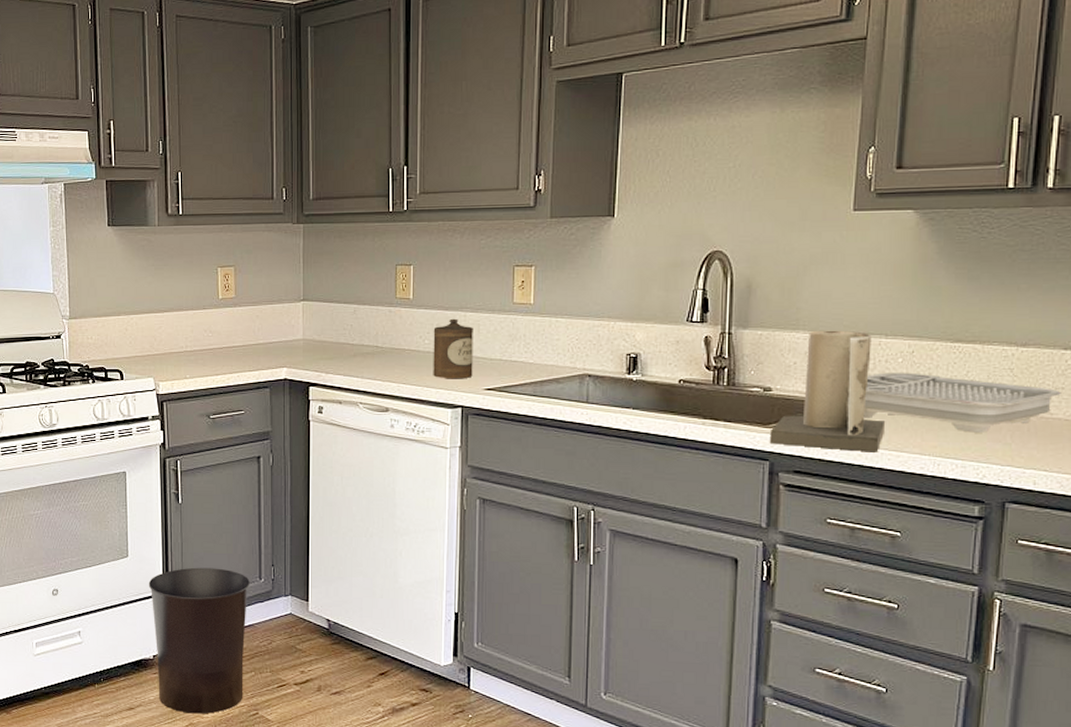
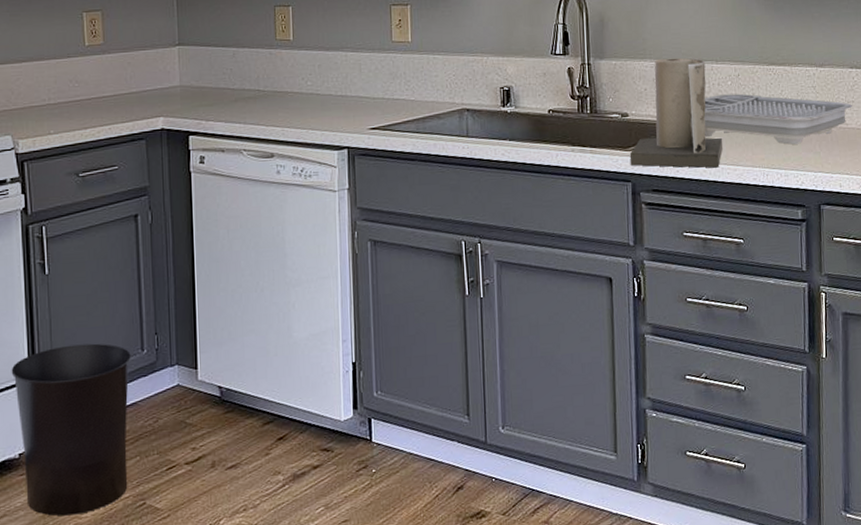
canister: present [433,318,473,379] -> none [315,58,357,121]

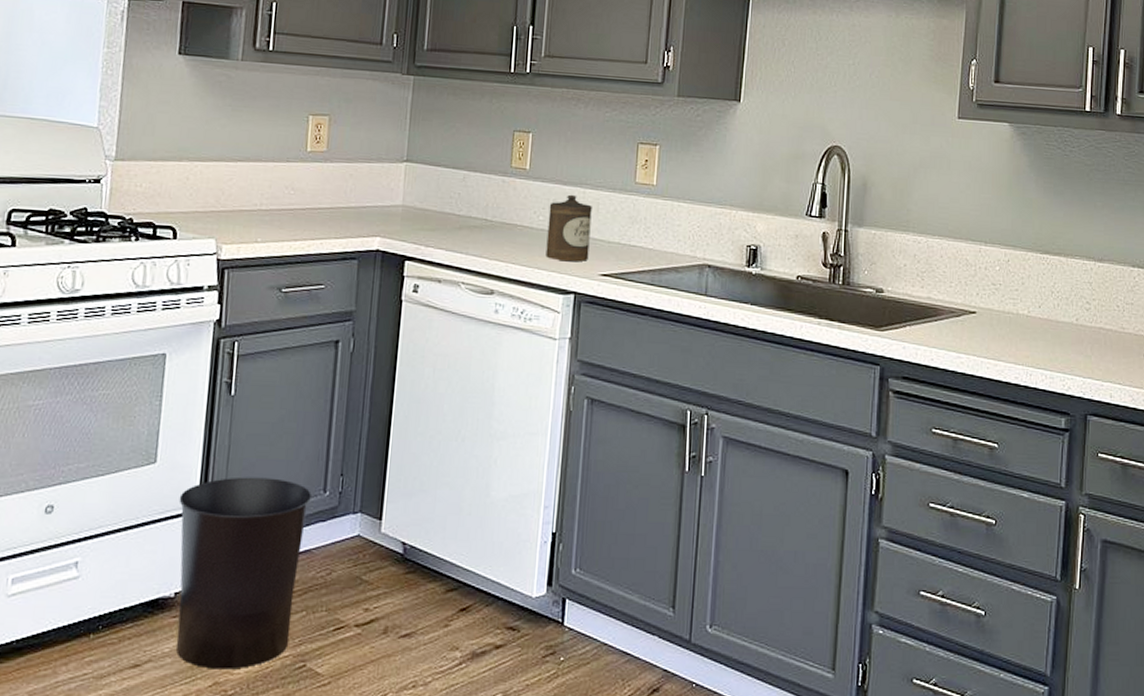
canister: none [315,58,357,121] -> present [545,194,592,262]
paper towel roll: present [629,58,723,168] -> none [880,233,985,361]
dish rack: present [704,93,852,145] -> none [965,279,1131,344]

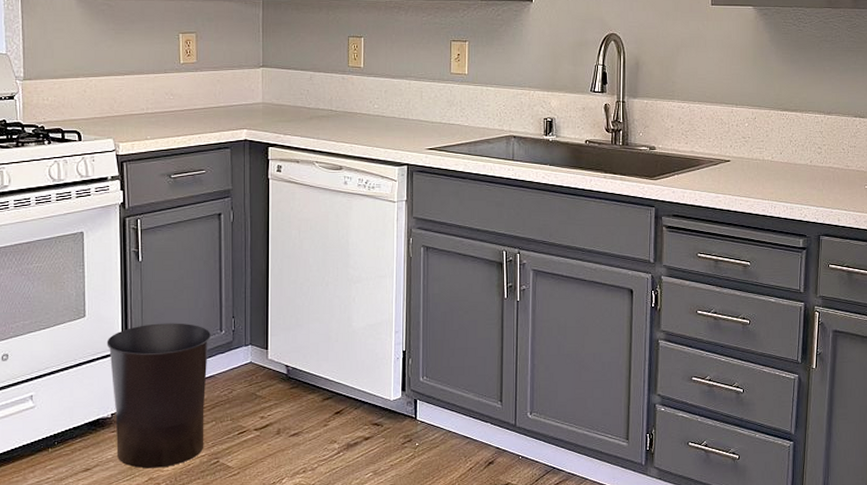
canister: present [545,194,592,262] -> none [382,86,417,140]

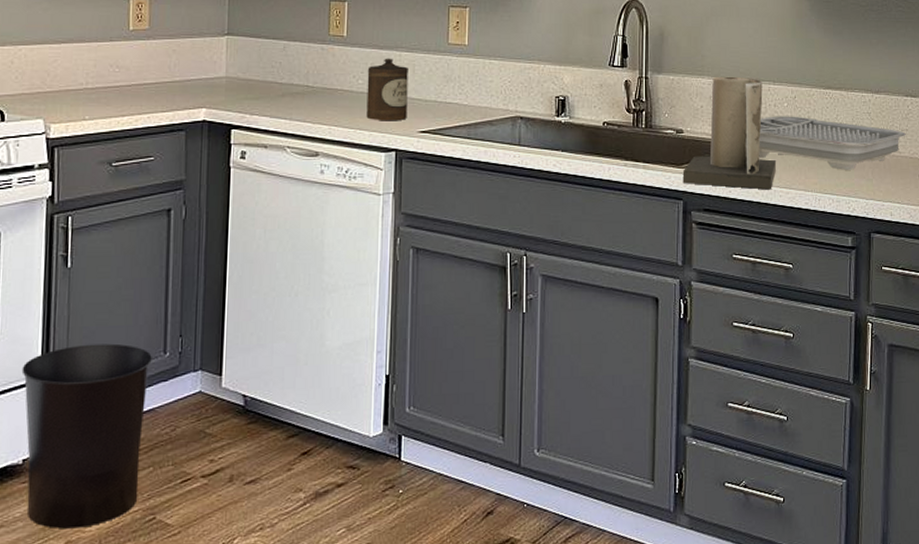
canister: none [382,86,417,140] -> present [366,58,408,121]
paper towel roll: none [655,100,738,199] -> present [682,76,777,190]
dish rack: none [722,134,854,182] -> present [759,116,906,170]

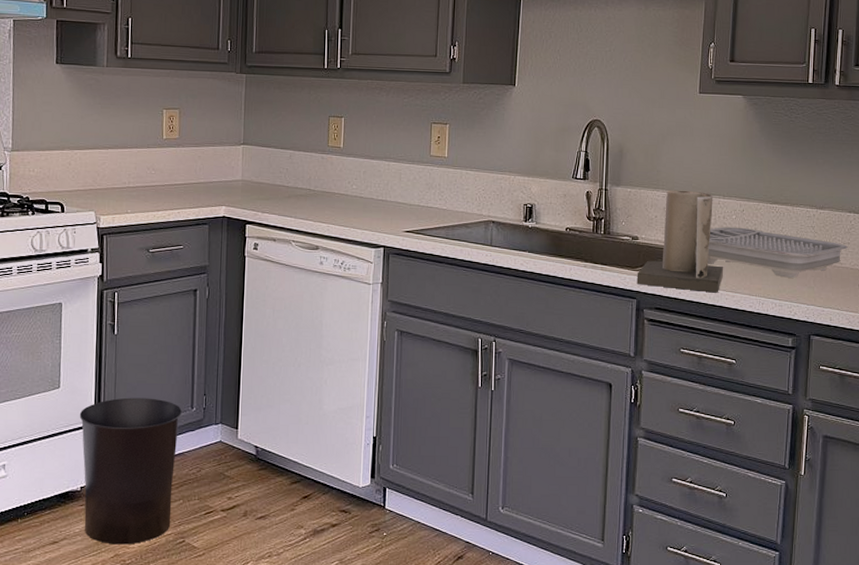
canister: present [366,58,408,121] -> none [359,167,396,222]

